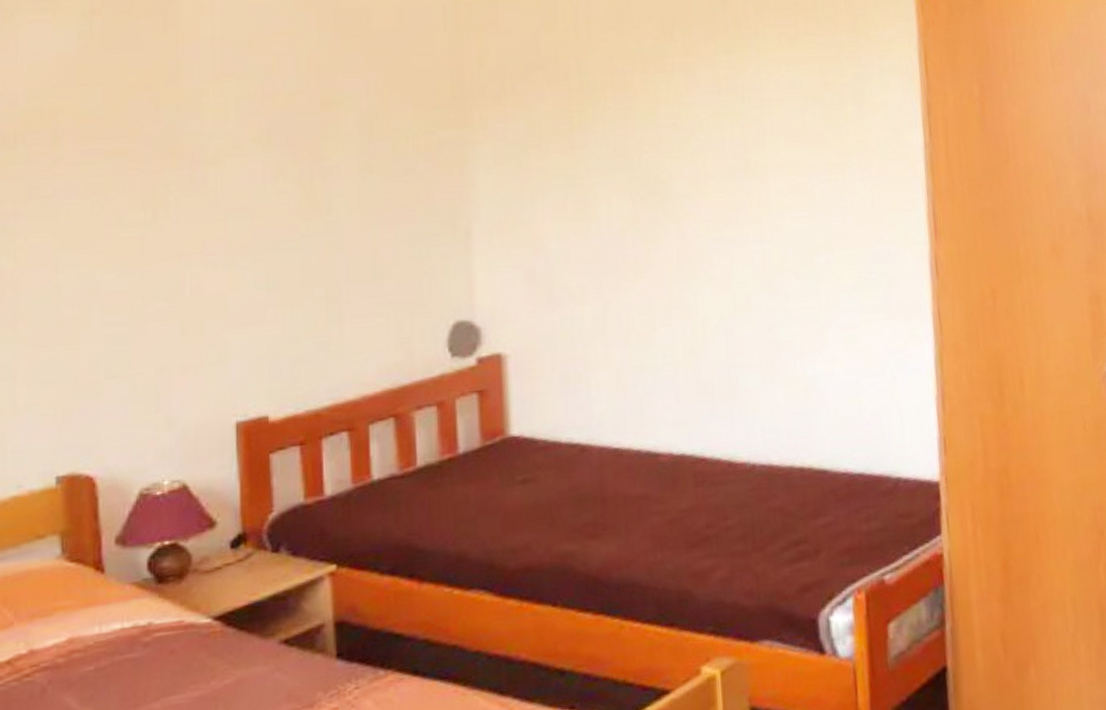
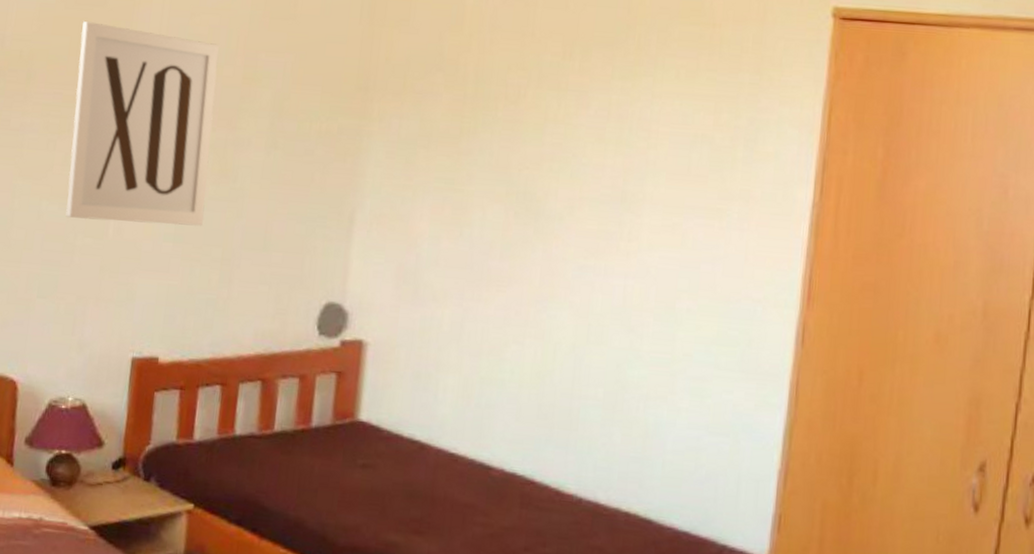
wall art: none [115,65,299,285] -> present [65,21,219,226]

